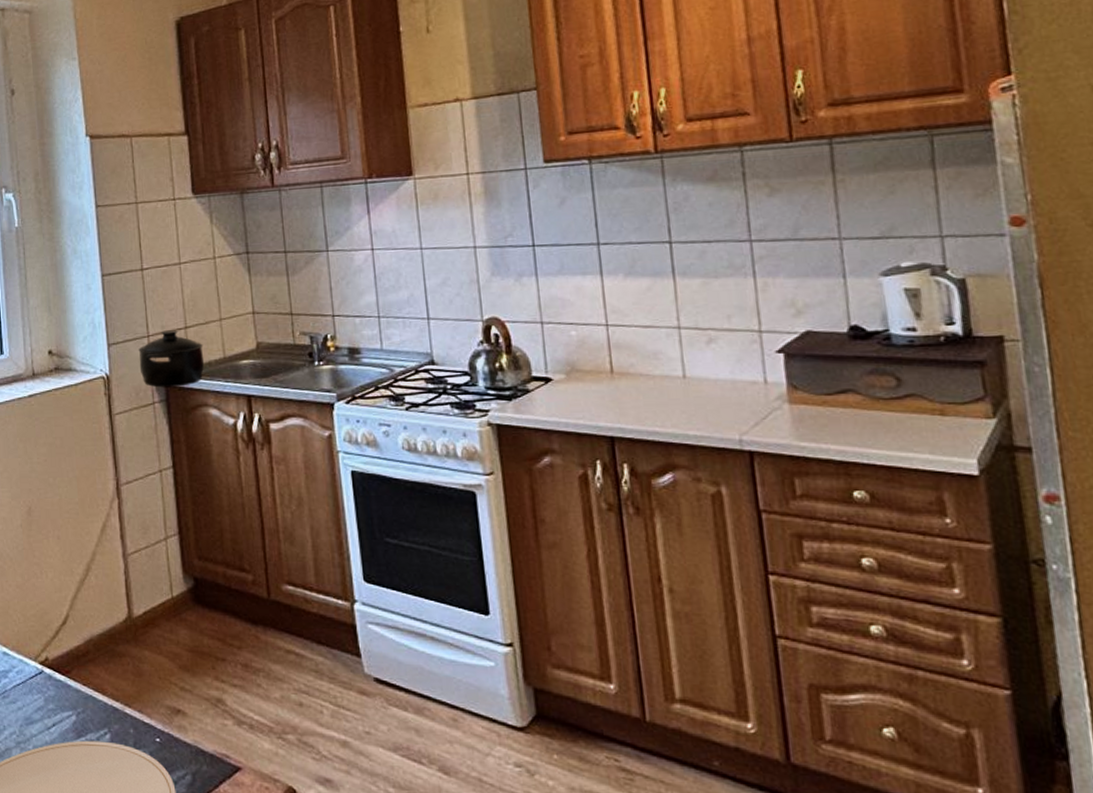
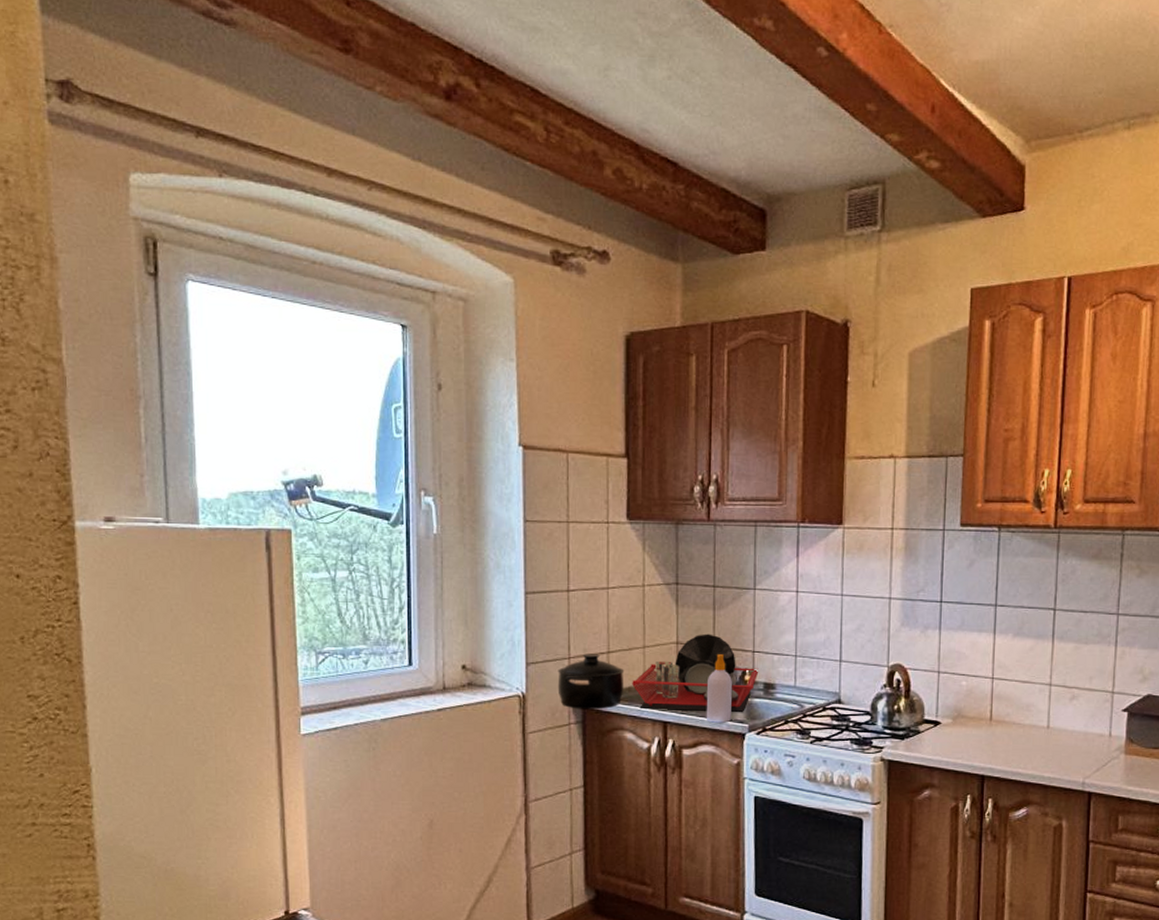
dish rack: none [212,301,341,384] -> present [632,633,759,713]
soap bottle: none [287,321,317,395] -> present [706,654,732,724]

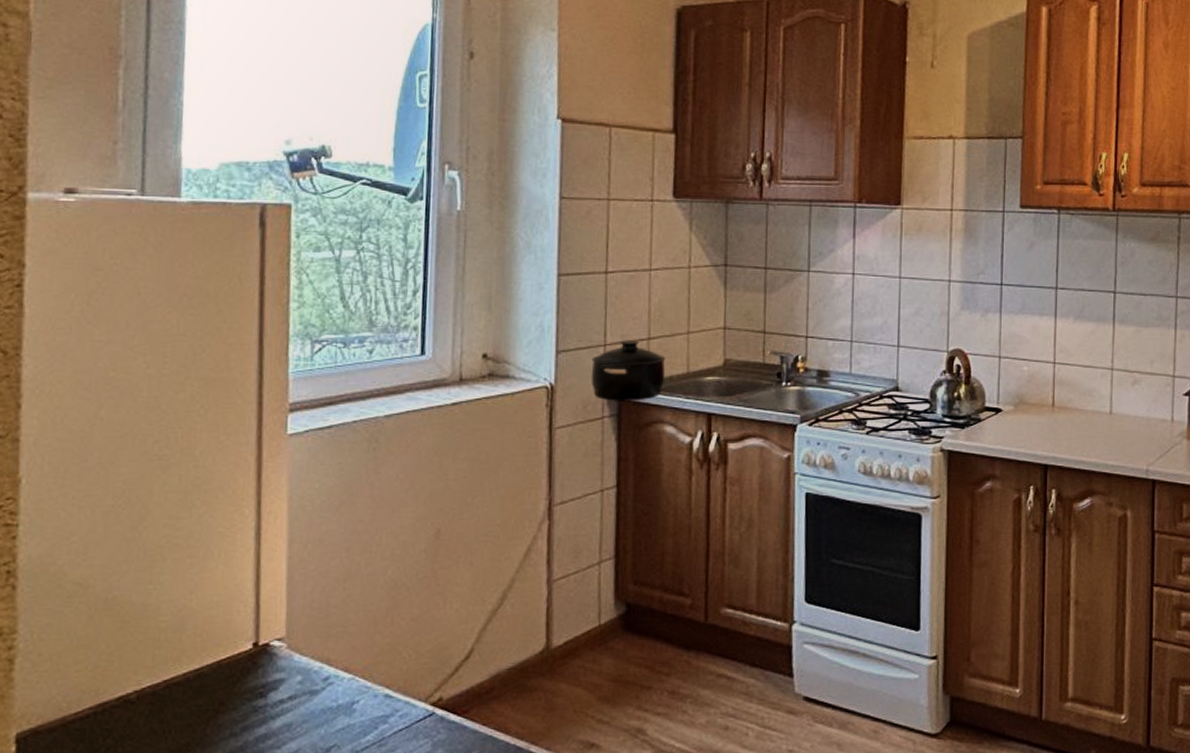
dish rack: present [632,633,759,713] -> none [674,318,812,403]
soap bottle: present [706,654,732,724] -> none [754,340,783,415]

